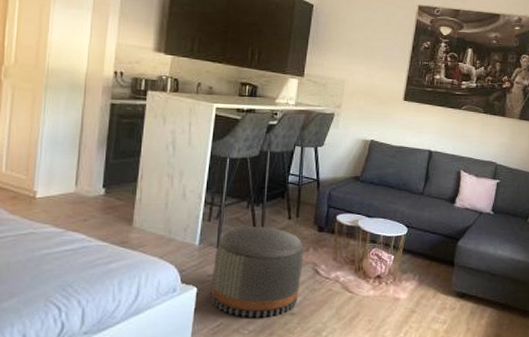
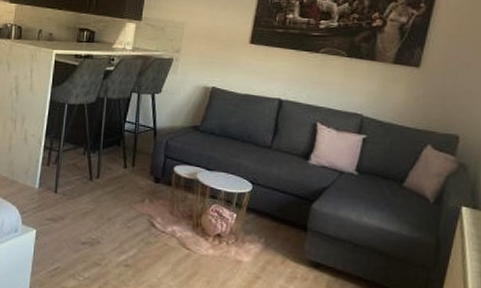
pouf: present [211,227,304,318] -> none [49,173,139,267]

